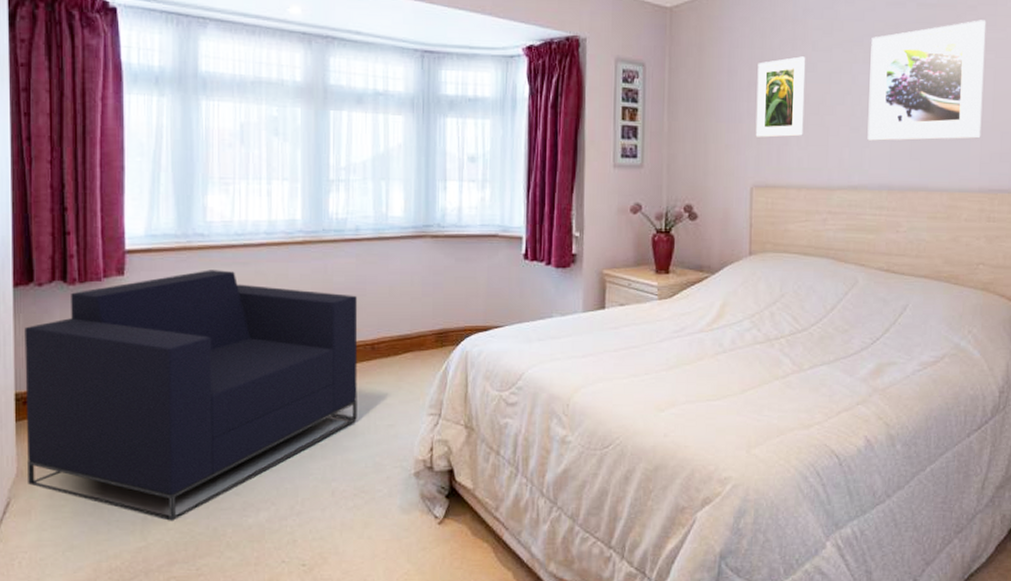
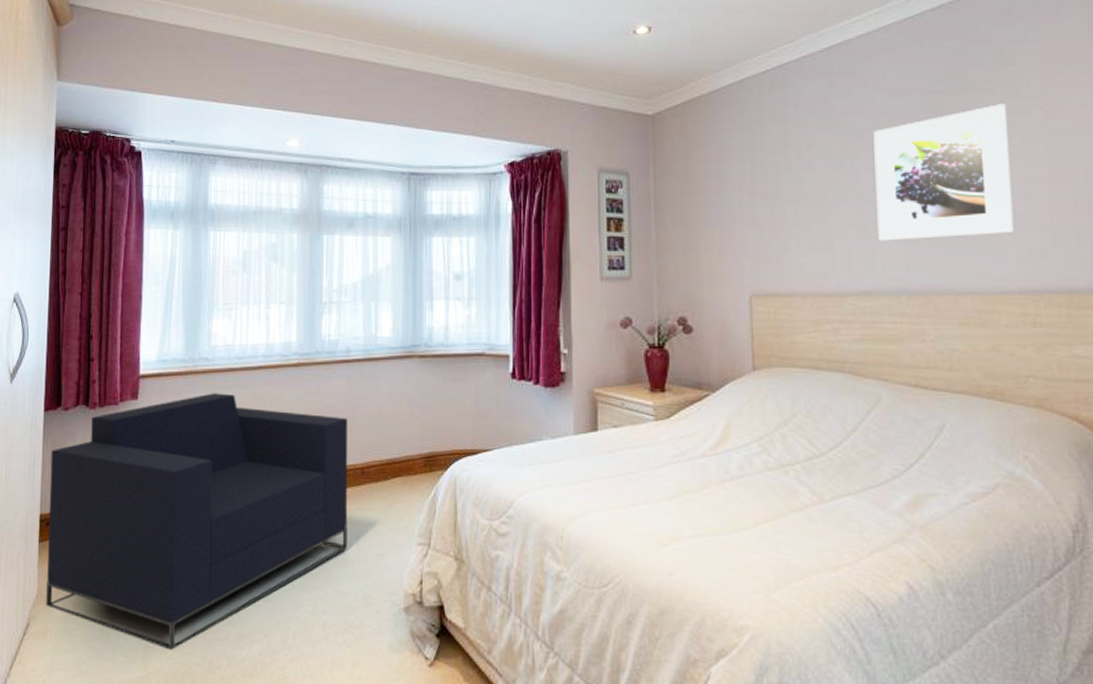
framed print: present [755,56,806,138] -> none [748,155,804,243]

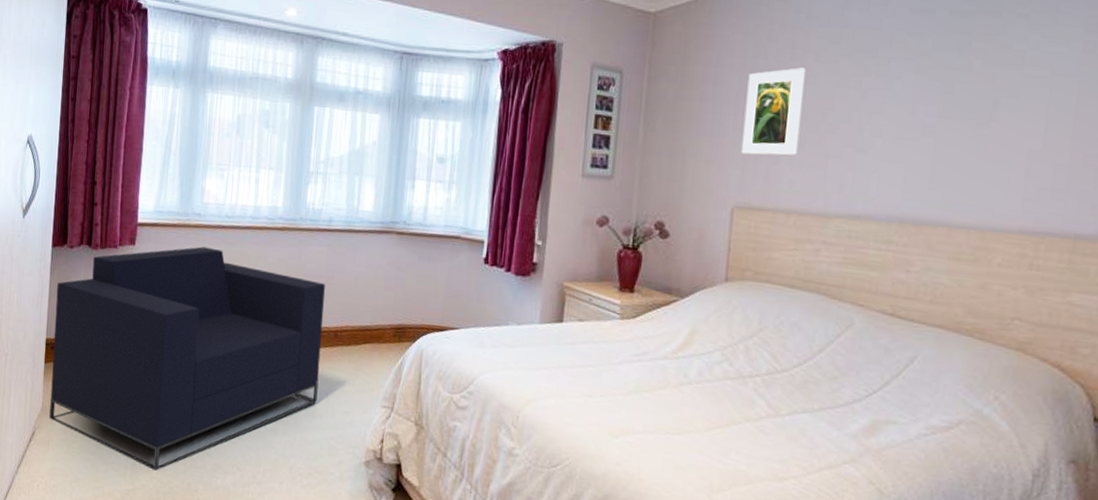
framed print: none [748,155,804,243] -> present [741,67,806,156]
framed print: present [873,104,1014,241] -> none [876,30,1042,170]

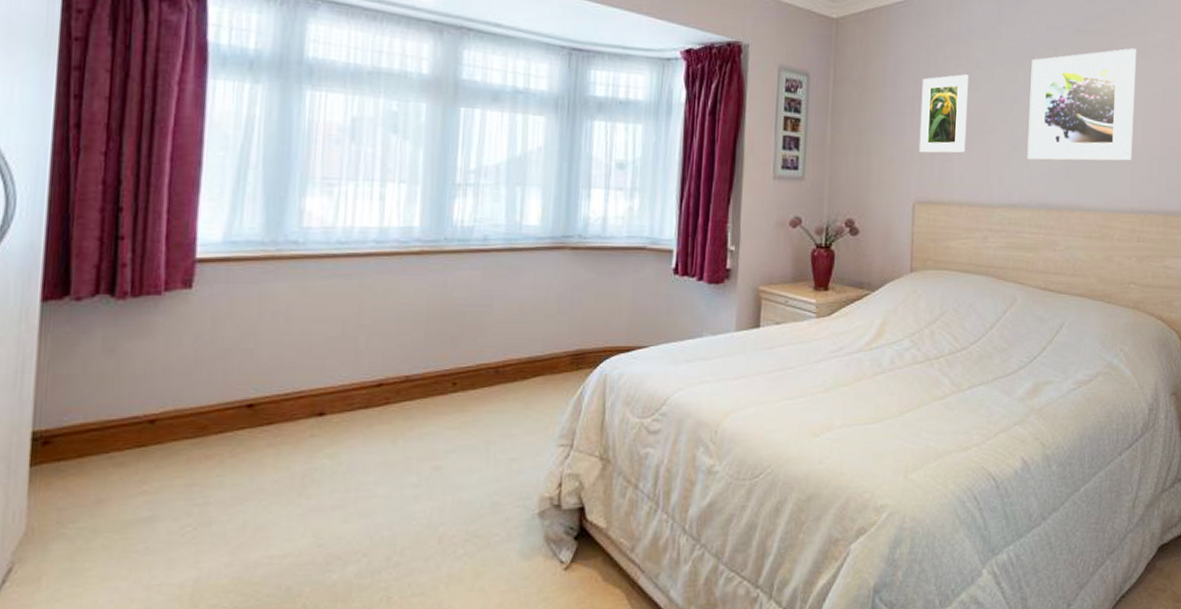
armchair: present [49,246,325,472] -> none [40,282,481,583]
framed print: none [876,30,1042,170] -> present [1027,48,1137,161]

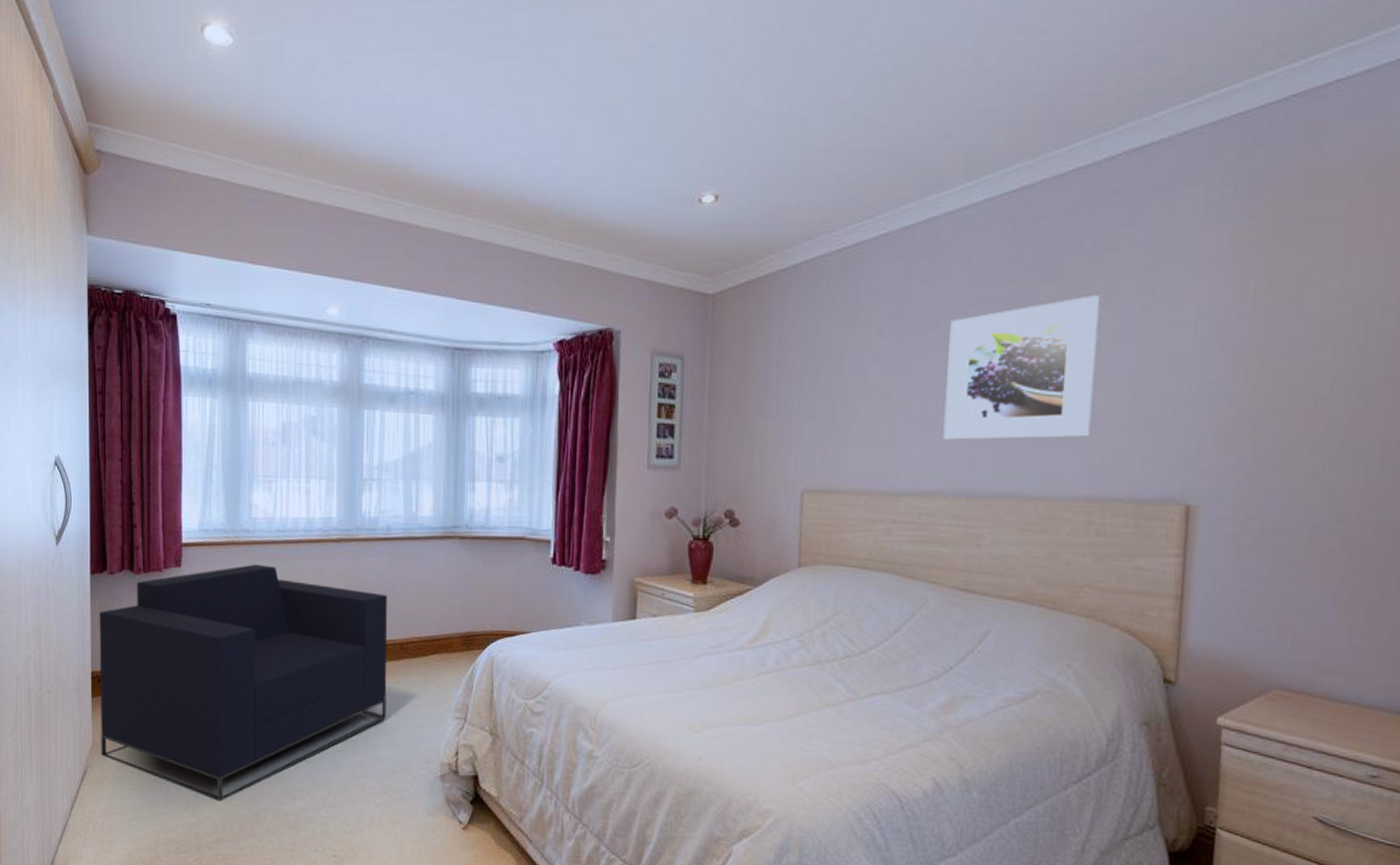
armchair: none [40,282,481,583] -> present [99,564,388,803]
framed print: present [918,74,969,154] -> none [808,344,870,436]

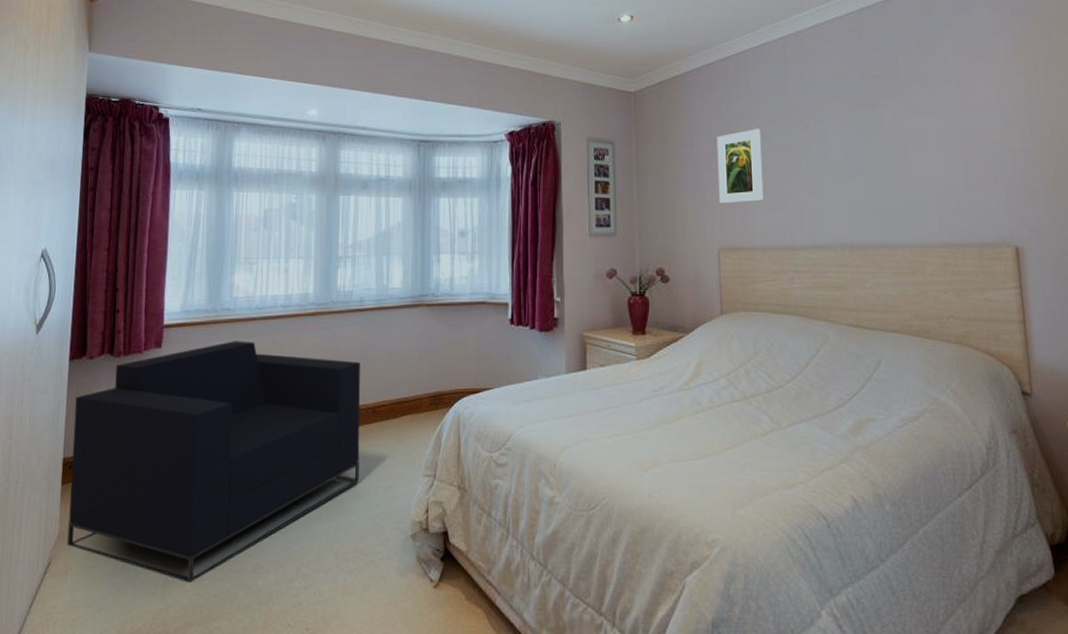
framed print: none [808,344,870,436] -> present [716,129,764,203]
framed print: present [943,295,1101,440] -> none [821,87,936,202]

